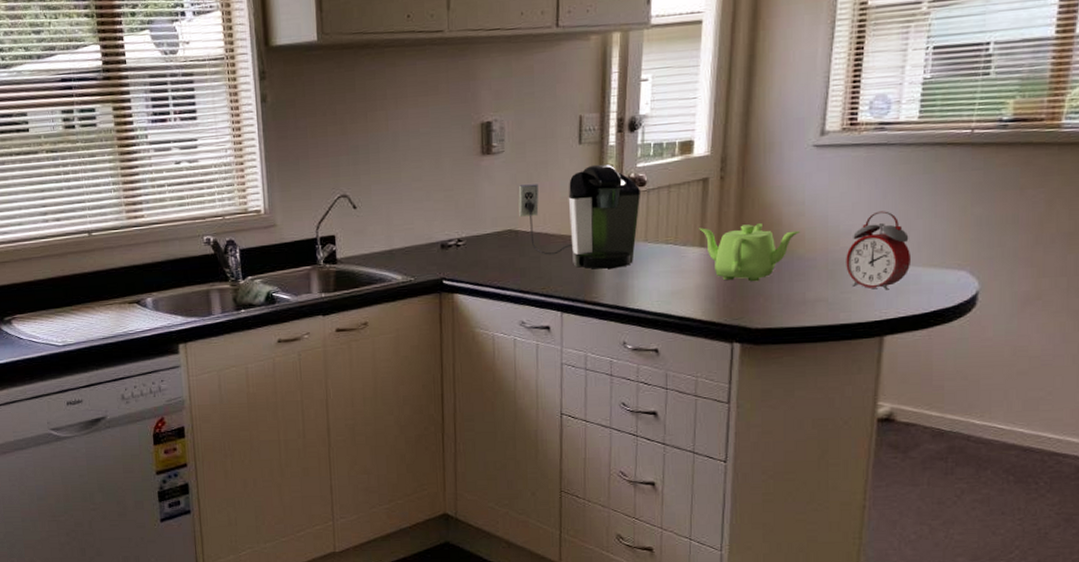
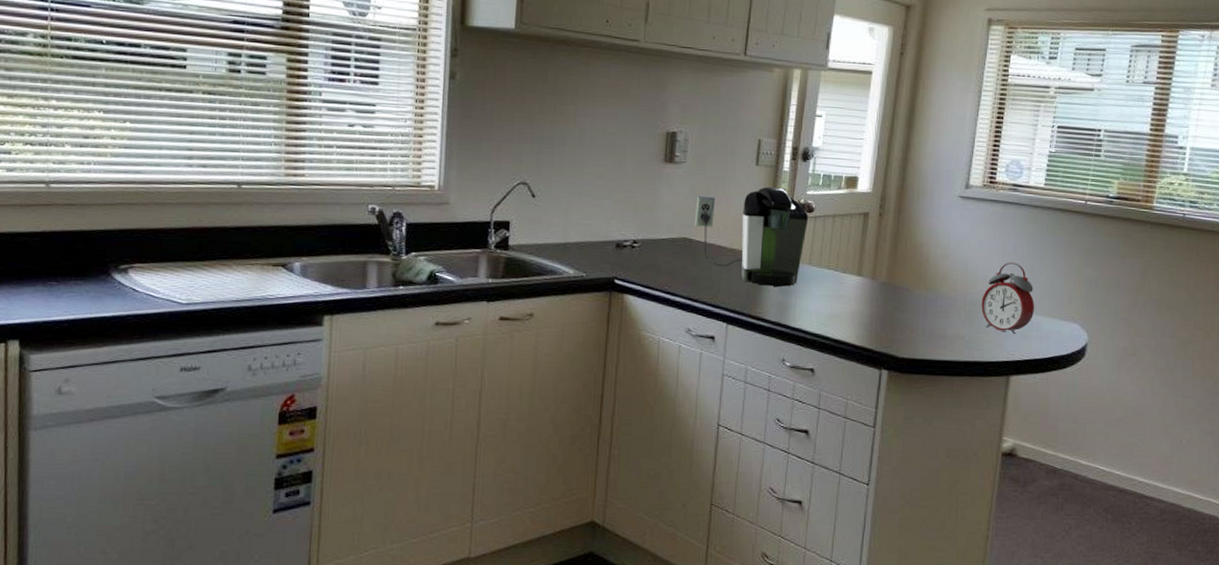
teapot: present [699,223,801,282] -> none [858,258,945,314]

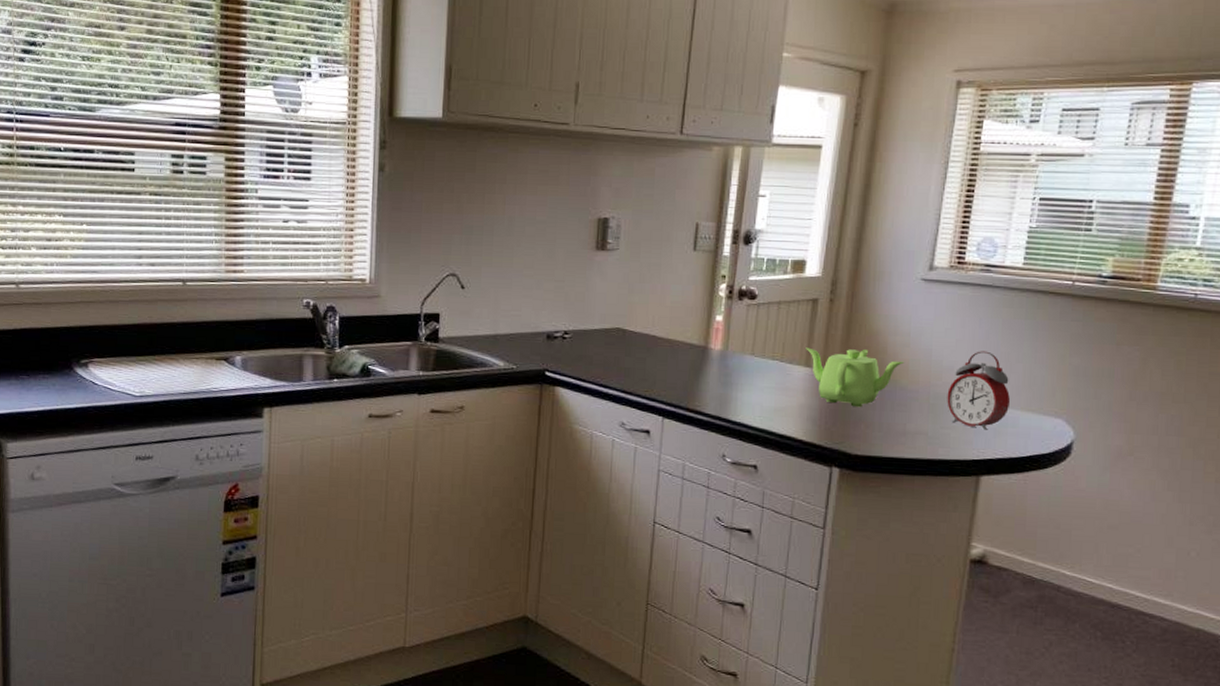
coffee maker: present [695,186,809,287] -> none [628,272,752,379]
teapot: none [858,258,945,314] -> present [806,347,905,408]

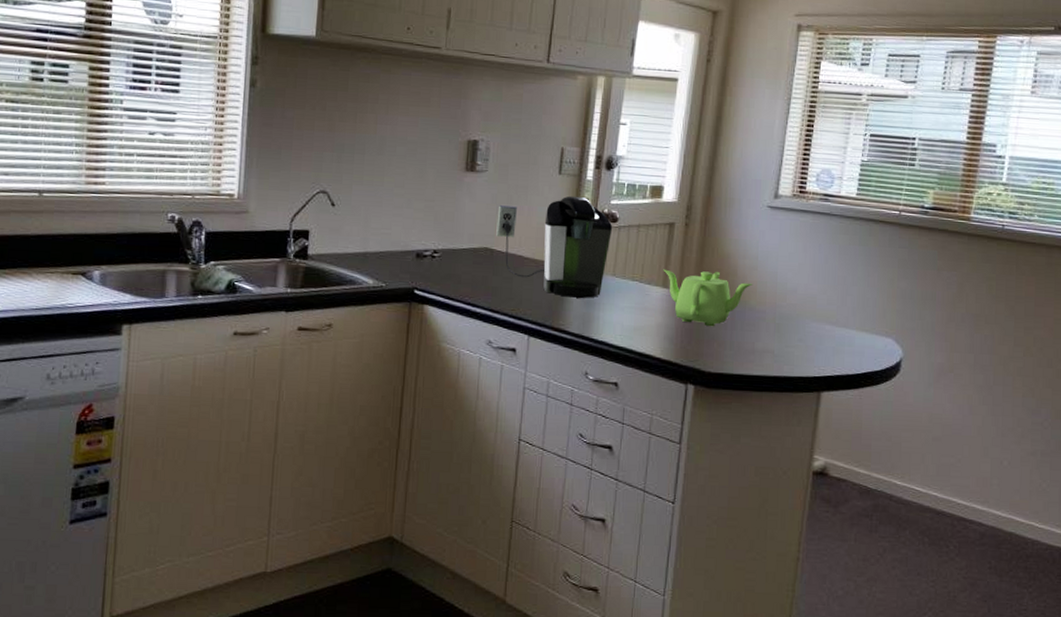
coffee maker: none [628,272,752,379] -> present [496,195,613,298]
alarm clock: present [947,351,1011,430] -> none [791,274,847,349]

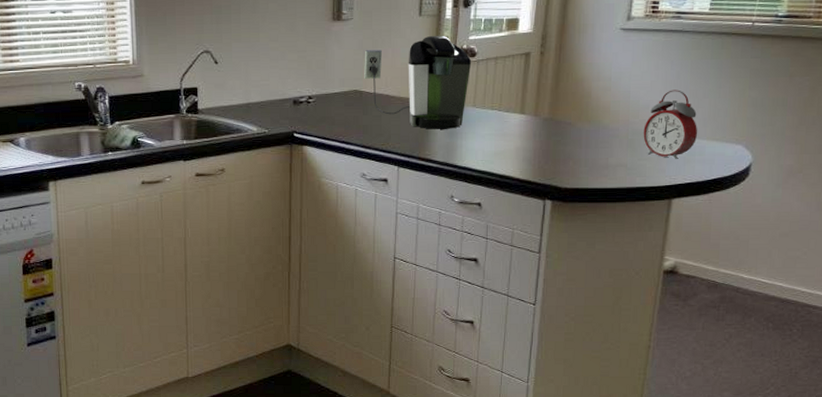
teapot: present [663,269,753,327] -> none [520,95,607,147]
alarm clock: none [791,274,847,349] -> present [643,90,698,159]

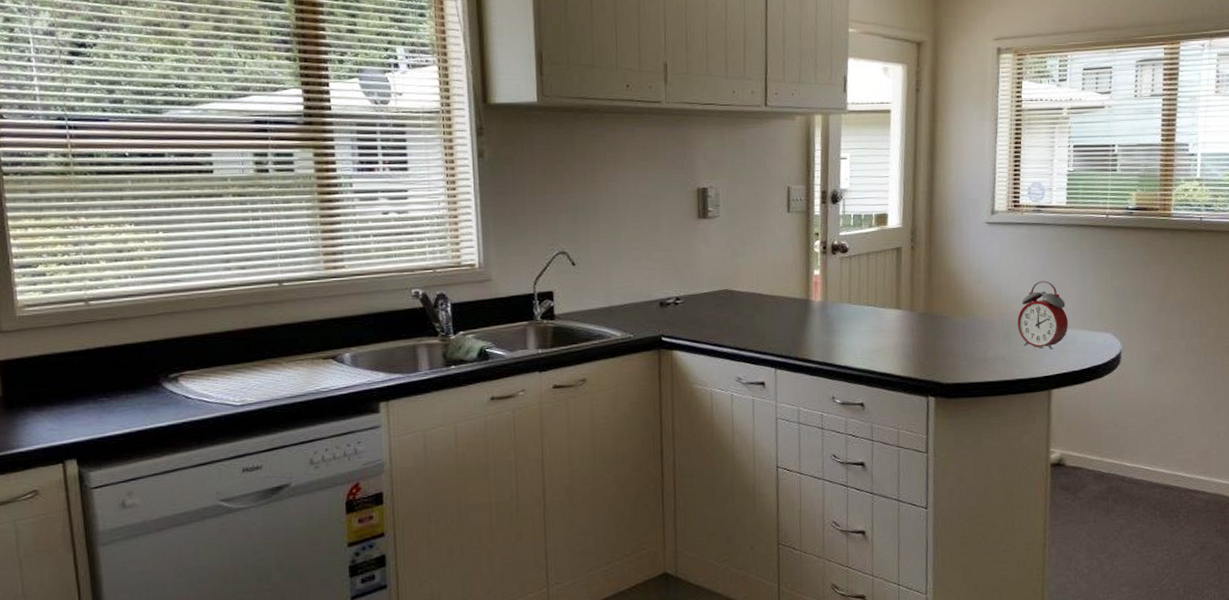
coffee maker: present [364,35,472,129] -> none [733,231,844,328]

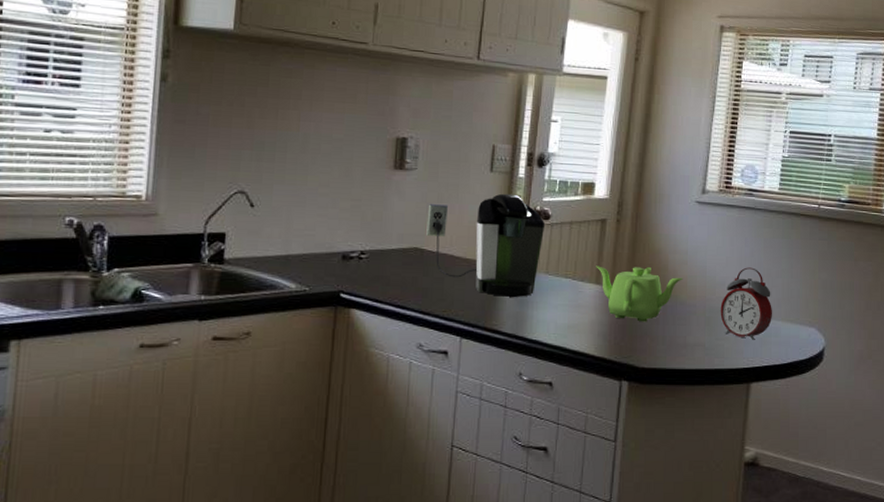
coffee maker: none [733,231,844,328] -> present [426,193,546,297]
teapot: none [895,289,980,341] -> present [596,266,684,322]

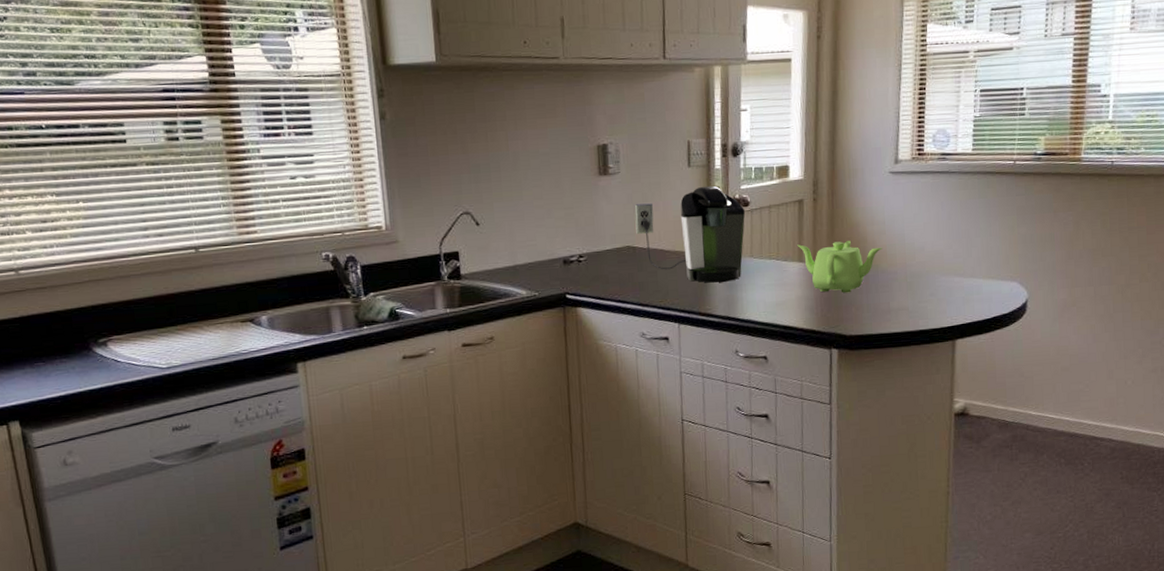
alarm clock: present [720,267,773,340] -> none [921,230,974,299]

